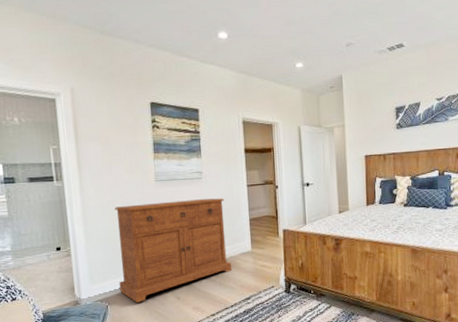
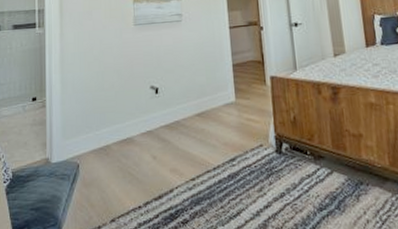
sideboard: present [115,198,232,303] -> none [92,42,215,162]

